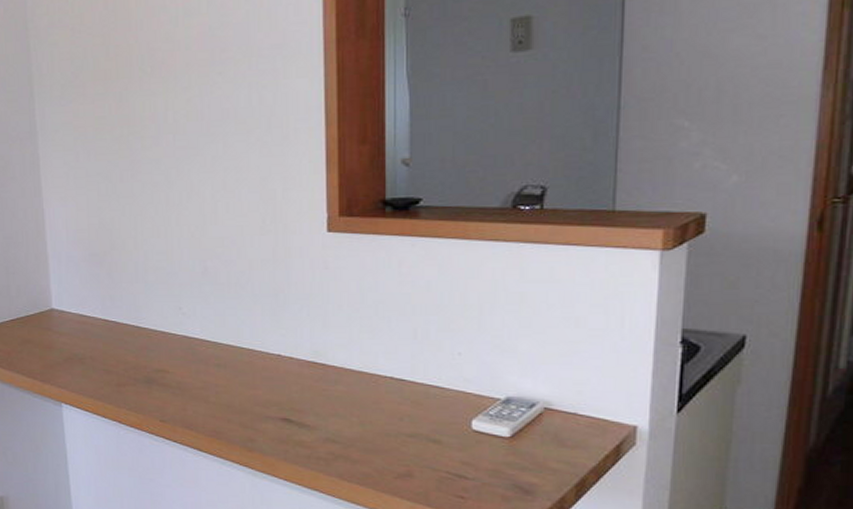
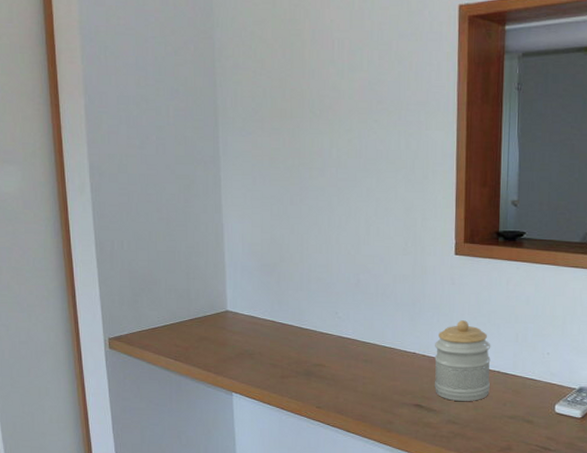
jar: none [305,313,380,415] -> present [434,320,491,401]

